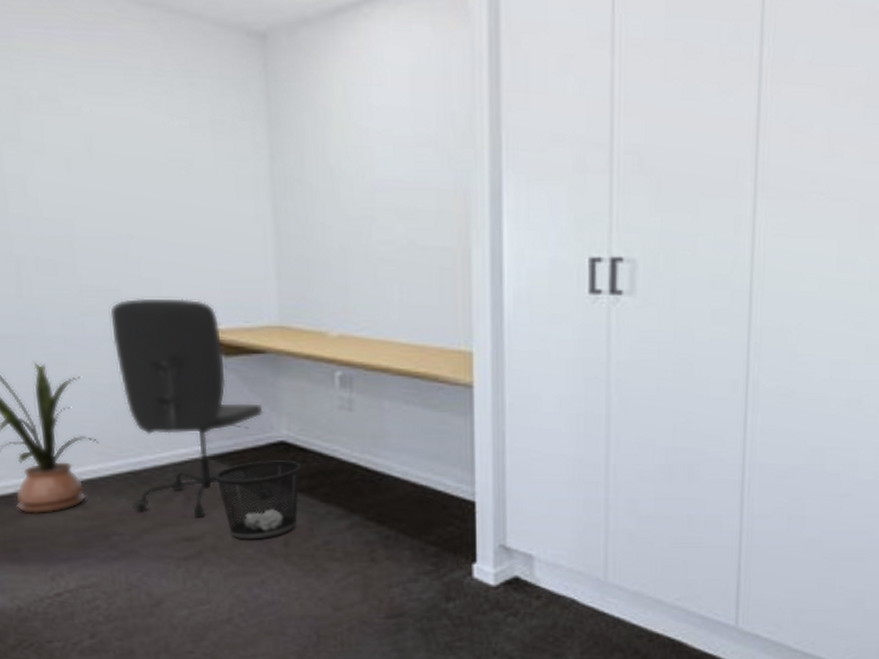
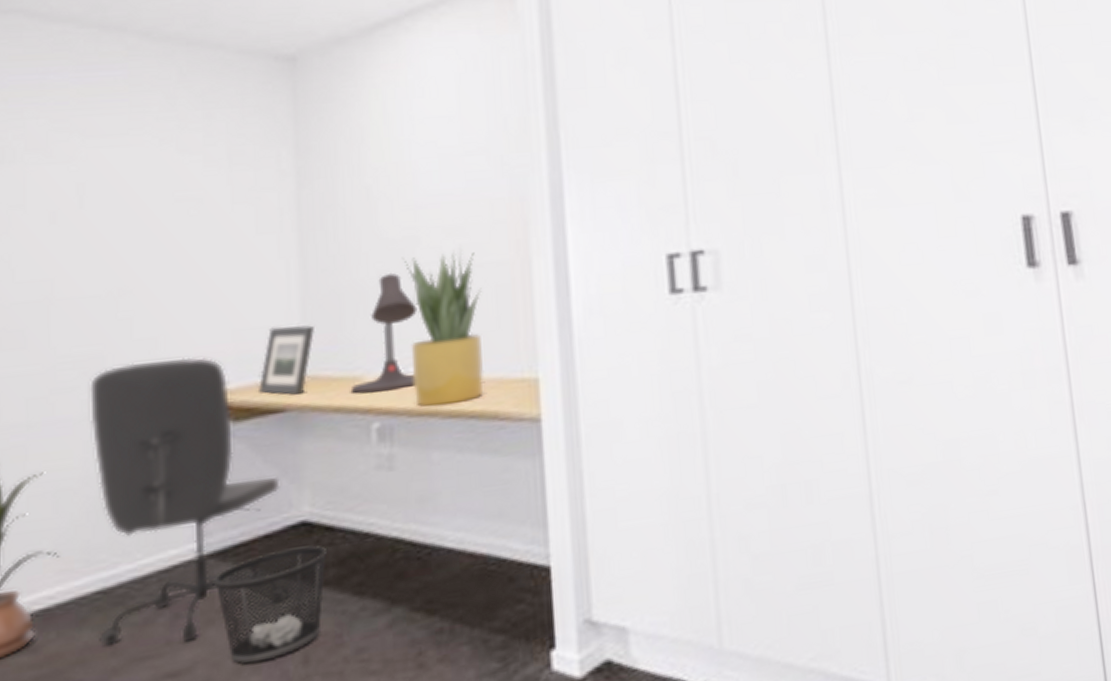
picture frame: none [244,282,288,340] -> present [259,325,314,395]
desk lamp: none [317,246,373,348] -> present [350,272,417,394]
planter: none [360,233,428,365] -> present [401,252,485,407]

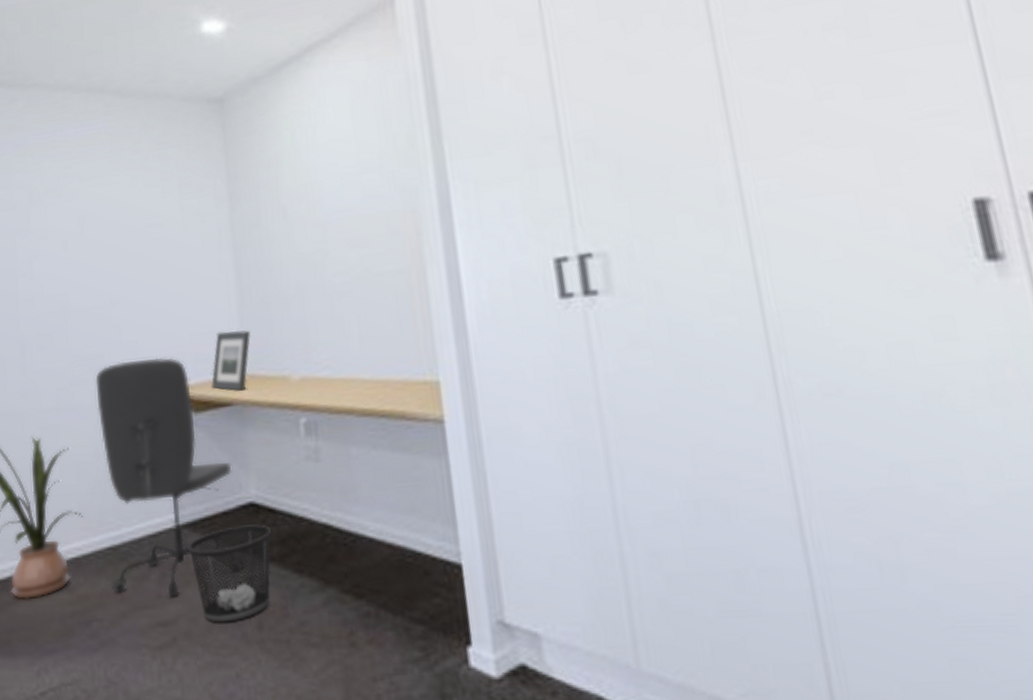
desk lamp: present [350,272,417,394] -> none [281,282,334,392]
planter: present [401,252,485,407] -> none [315,262,392,406]

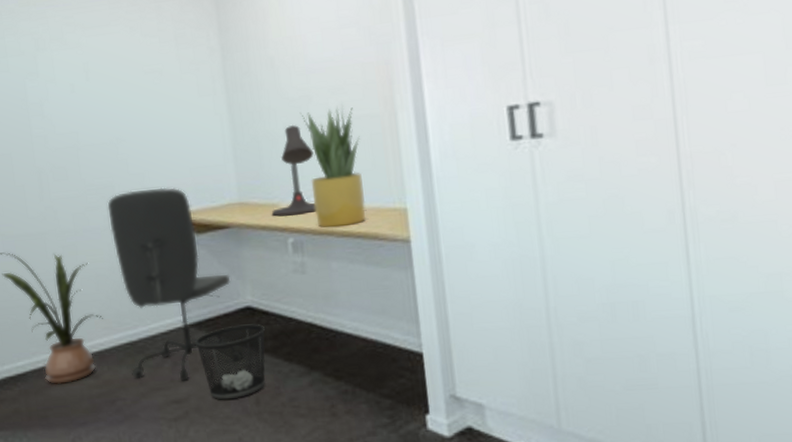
picture frame: present [211,330,251,391] -> none [210,165,244,216]
desk lamp: none [281,282,334,392] -> present [271,124,317,217]
planter: none [315,262,392,406] -> present [299,107,367,228]

